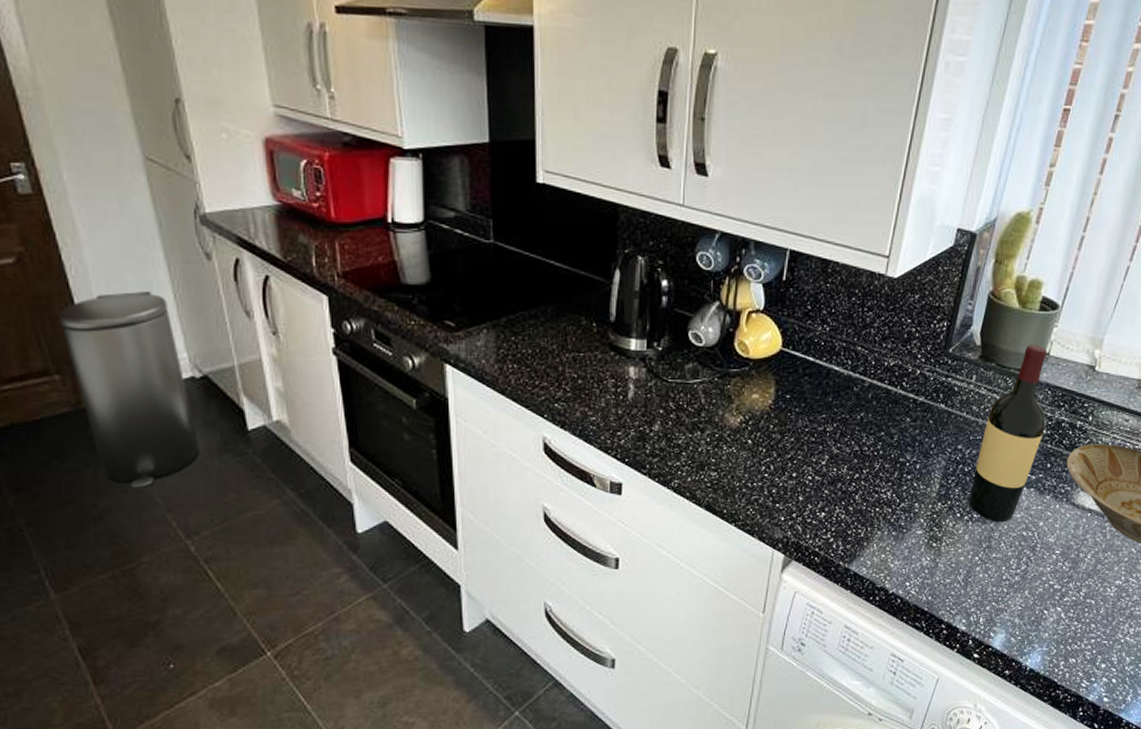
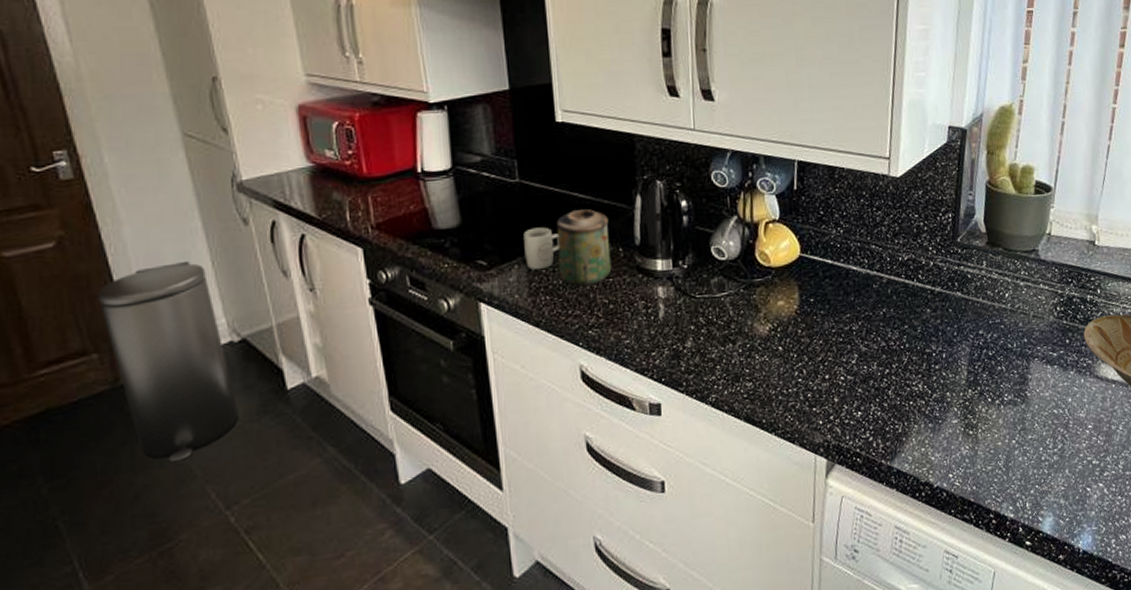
mug: none [494,293,531,336] -> present [523,227,559,270]
canister: none [529,279,584,358] -> present [556,209,612,286]
wine bottle: present [968,344,1047,523] -> none [997,226,1059,403]

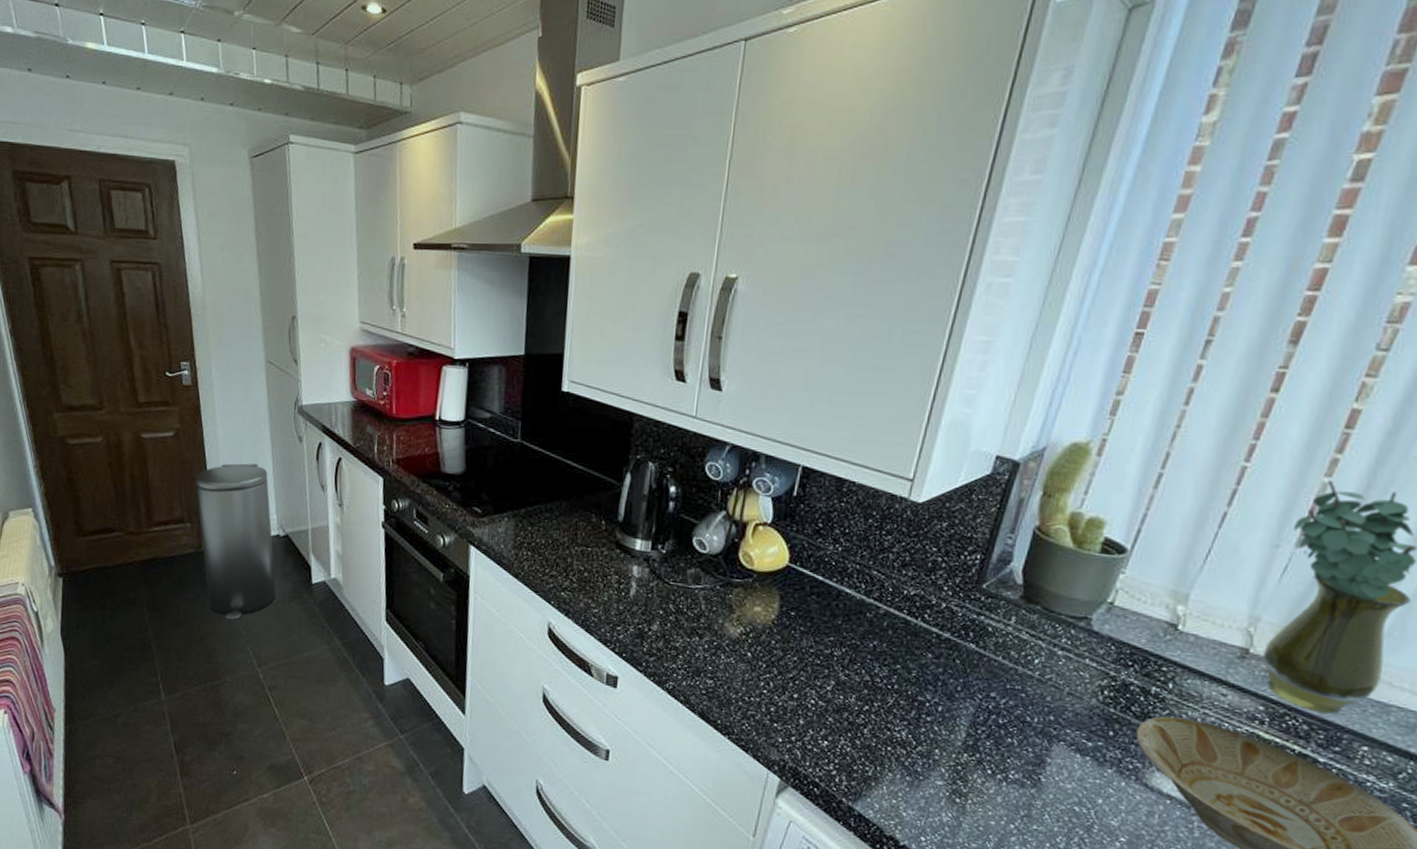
mug: present [523,227,559,270] -> none [515,486,548,526]
canister: present [556,209,612,286] -> none [543,477,596,551]

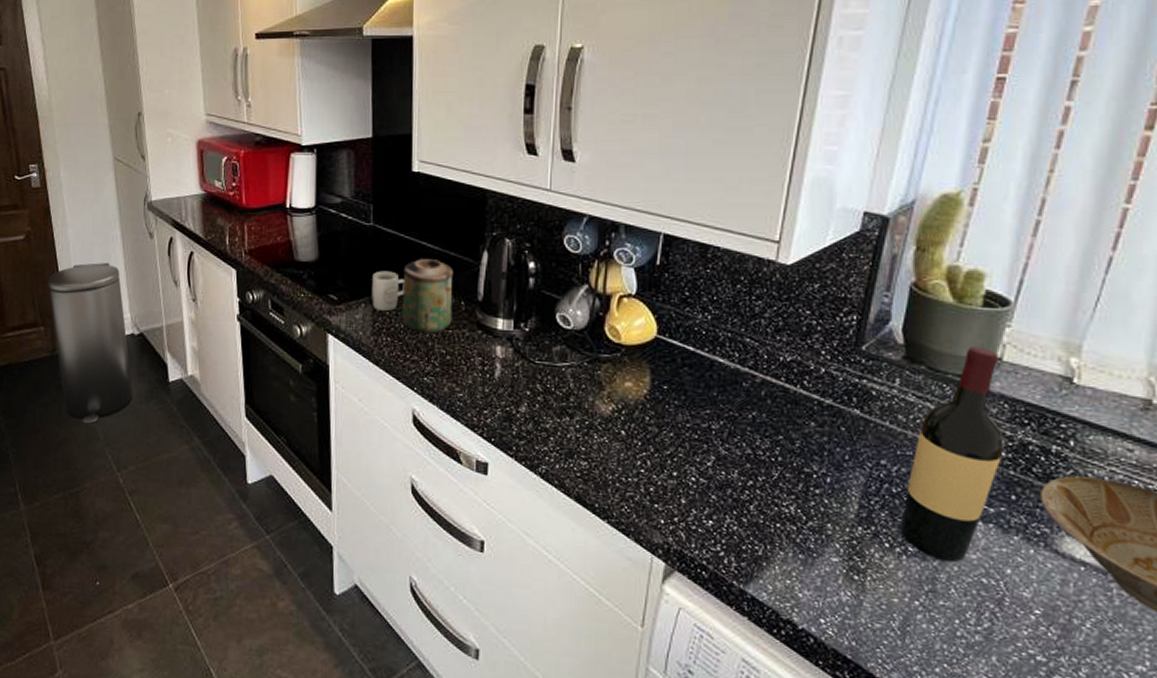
mug: none [515,486,548,526] -> present [372,270,404,311]
canister: none [543,477,596,551] -> present [402,259,454,334]
wine bottle: none [1002,590,1110,791] -> present [900,346,1004,563]

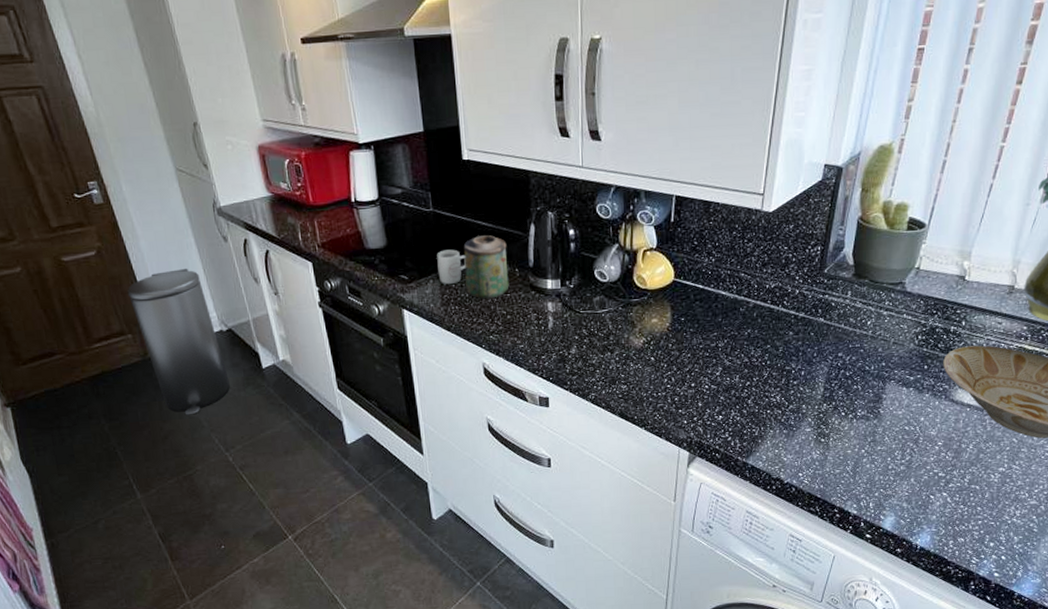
wine bottle: present [900,346,1004,563] -> none [852,260,920,419]

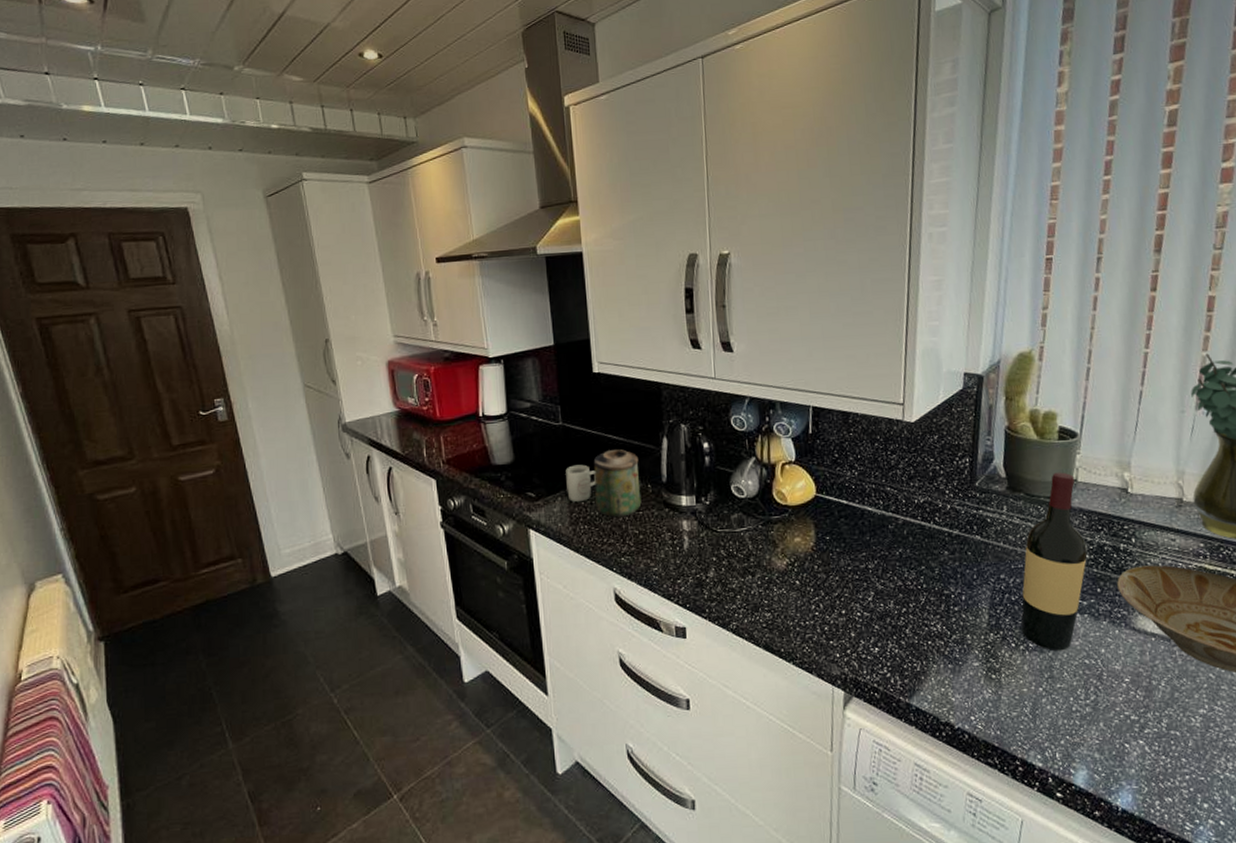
pedal bin: present [127,269,230,415] -> none [242,487,341,650]
wine bottle: none [852,260,920,419] -> present [1020,472,1088,651]

